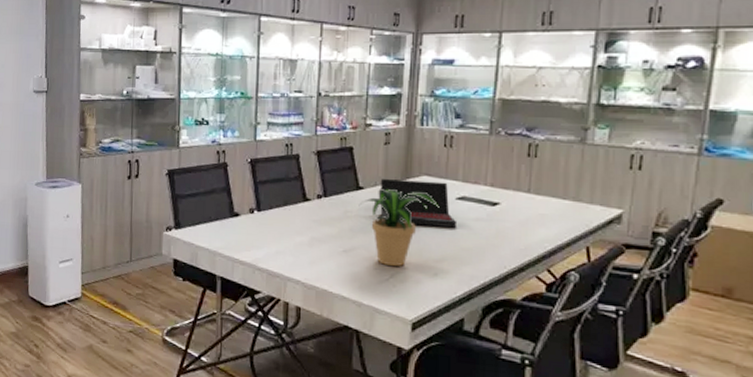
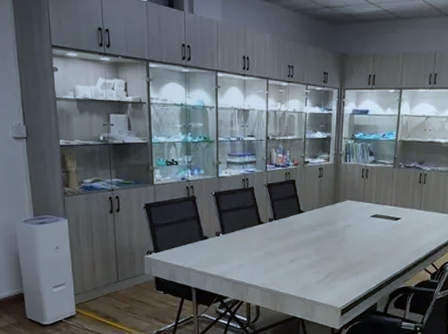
potted plant: present [358,189,439,266] -> none [301,212,359,269]
laptop: present [380,179,458,228] -> none [316,204,372,238]

